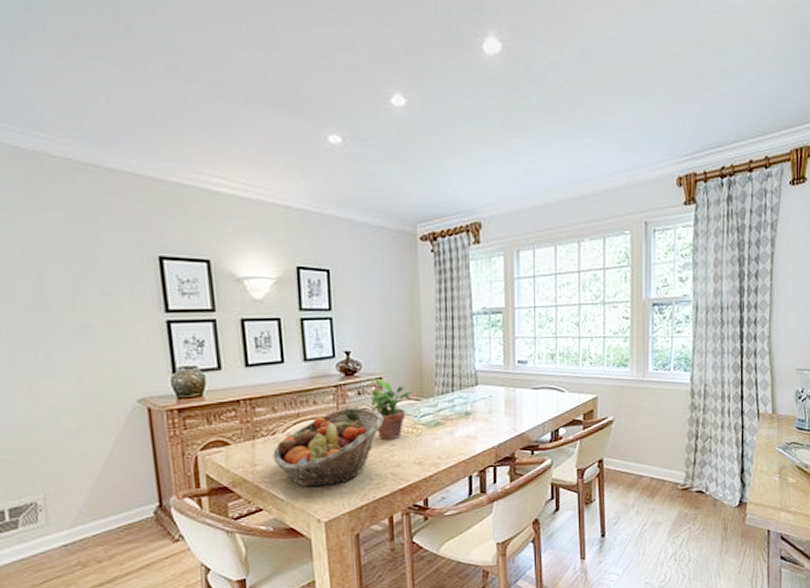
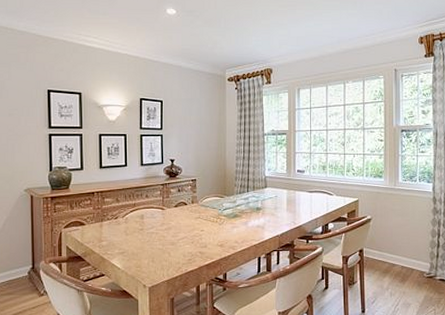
fruit basket: present [272,407,384,487] -> none [114,201,196,259]
potted plant: present [368,378,413,441] -> none [186,179,218,227]

